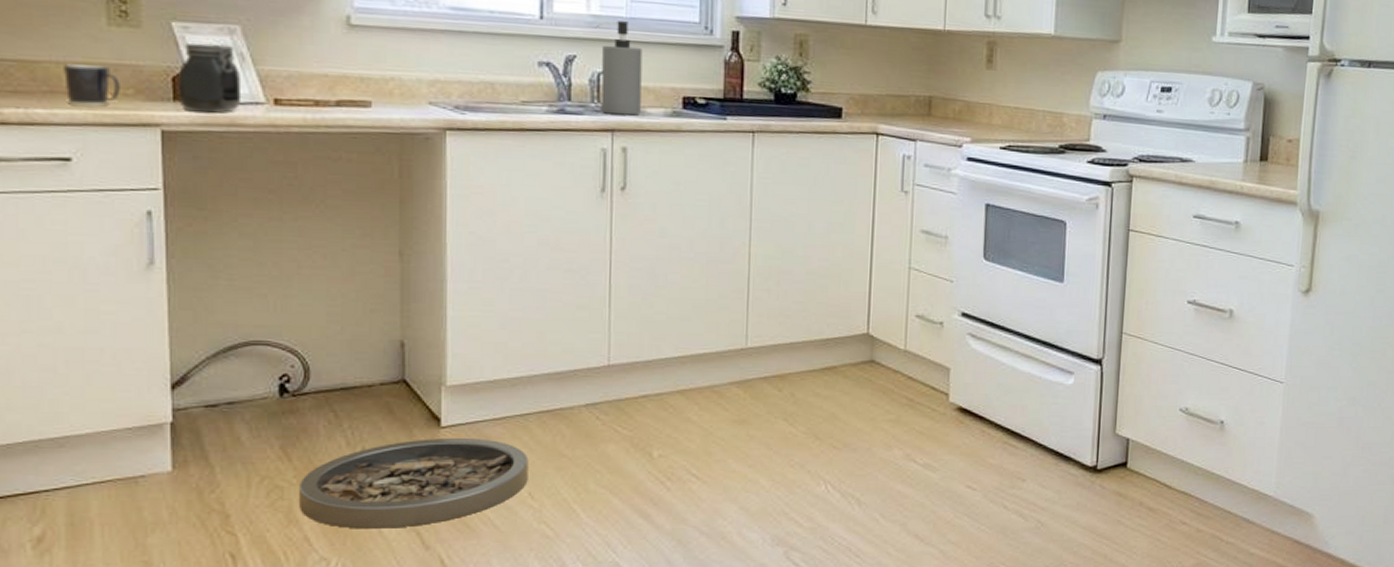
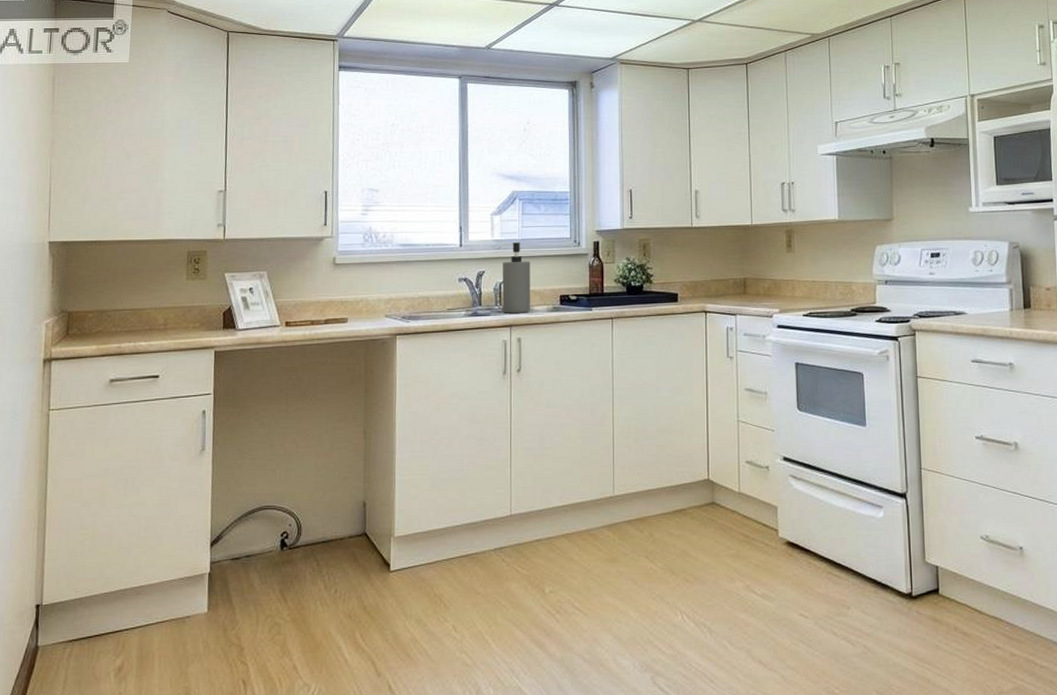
mug: present [64,64,120,108] -> none [158,307,192,339]
jar: present [179,42,242,114] -> none [226,286,266,337]
pet bowl: present [299,438,529,529] -> none [291,580,453,659]

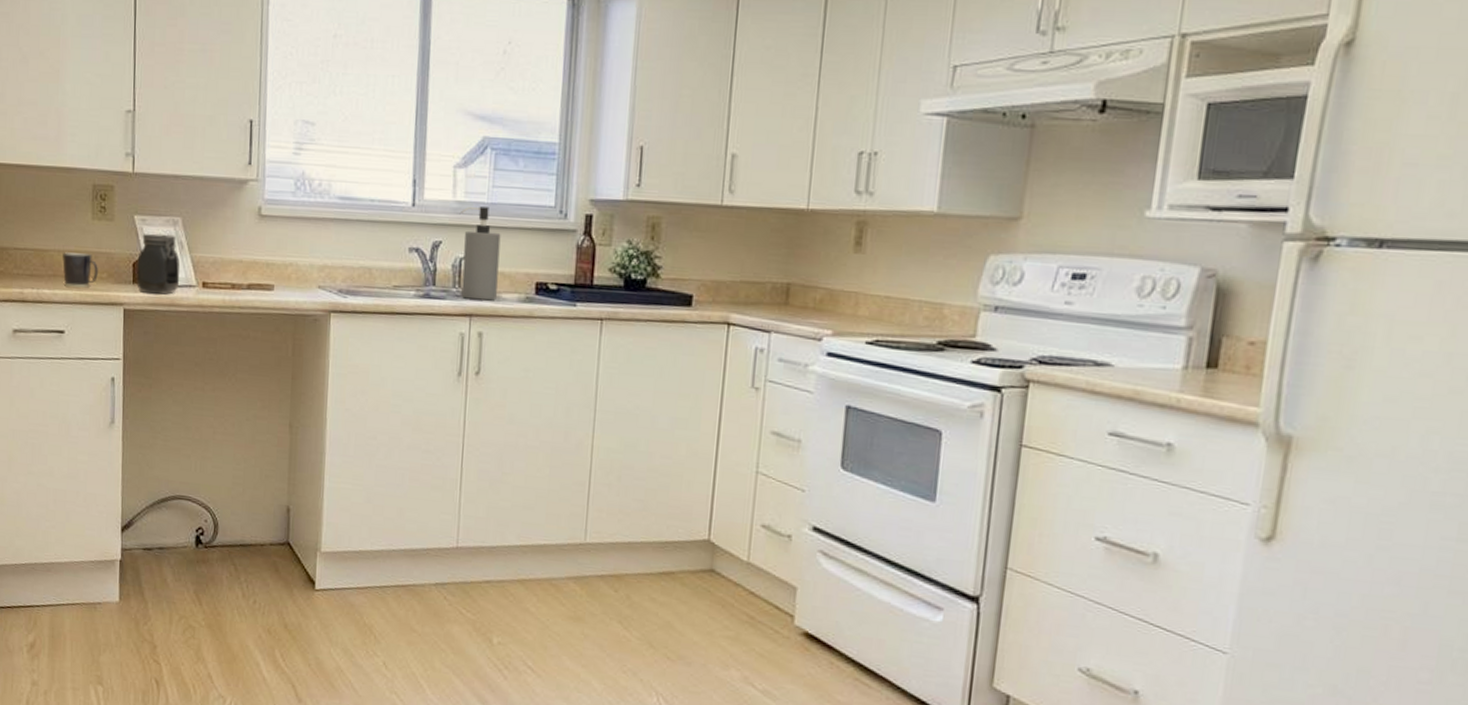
mug: none [158,307,192,339] -> present [62,252,98,289]
jar: none [226,286,266,337] -> present [136,233,180,295]

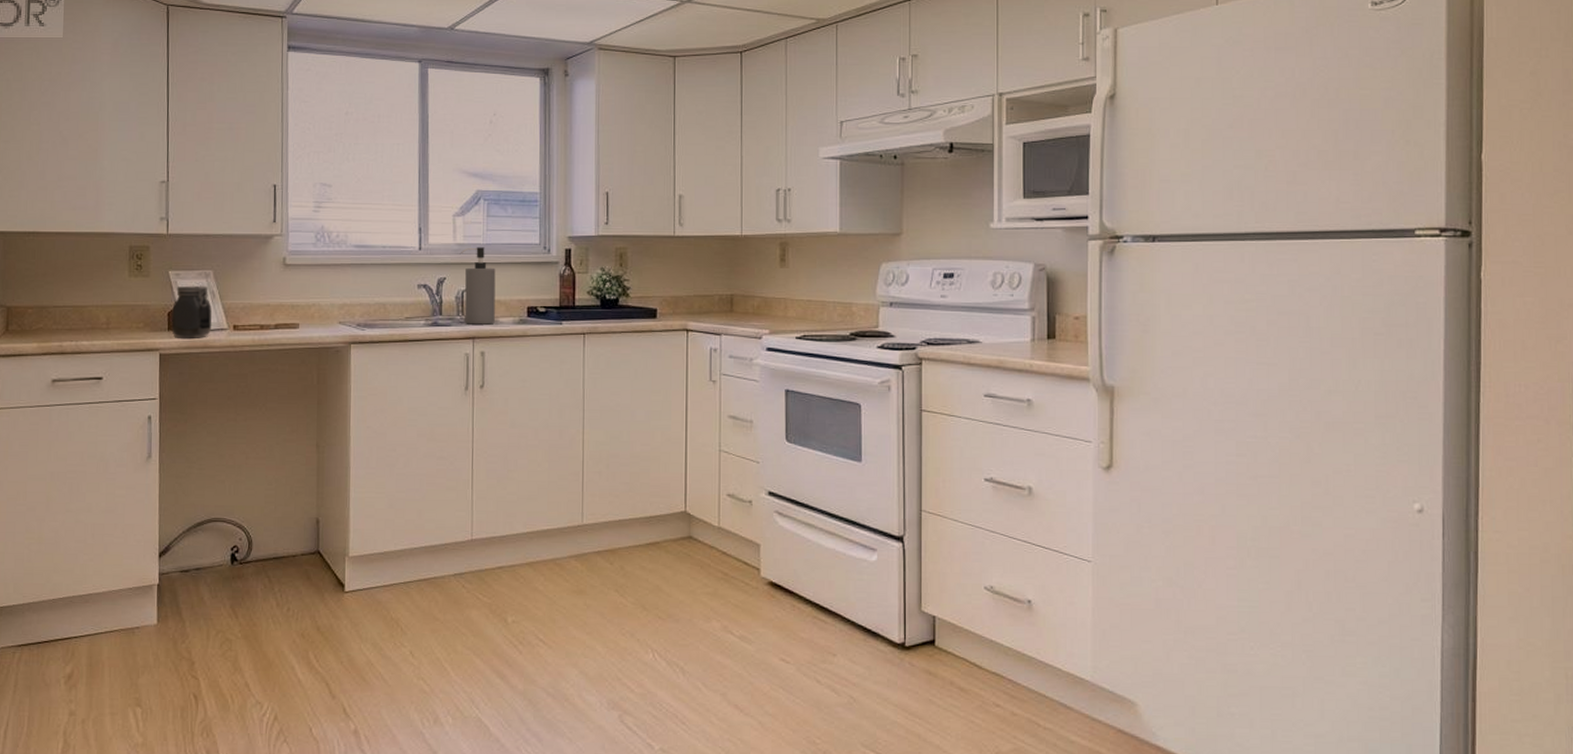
mug: present [62,252,98,289] -> none [100,306,135,339]

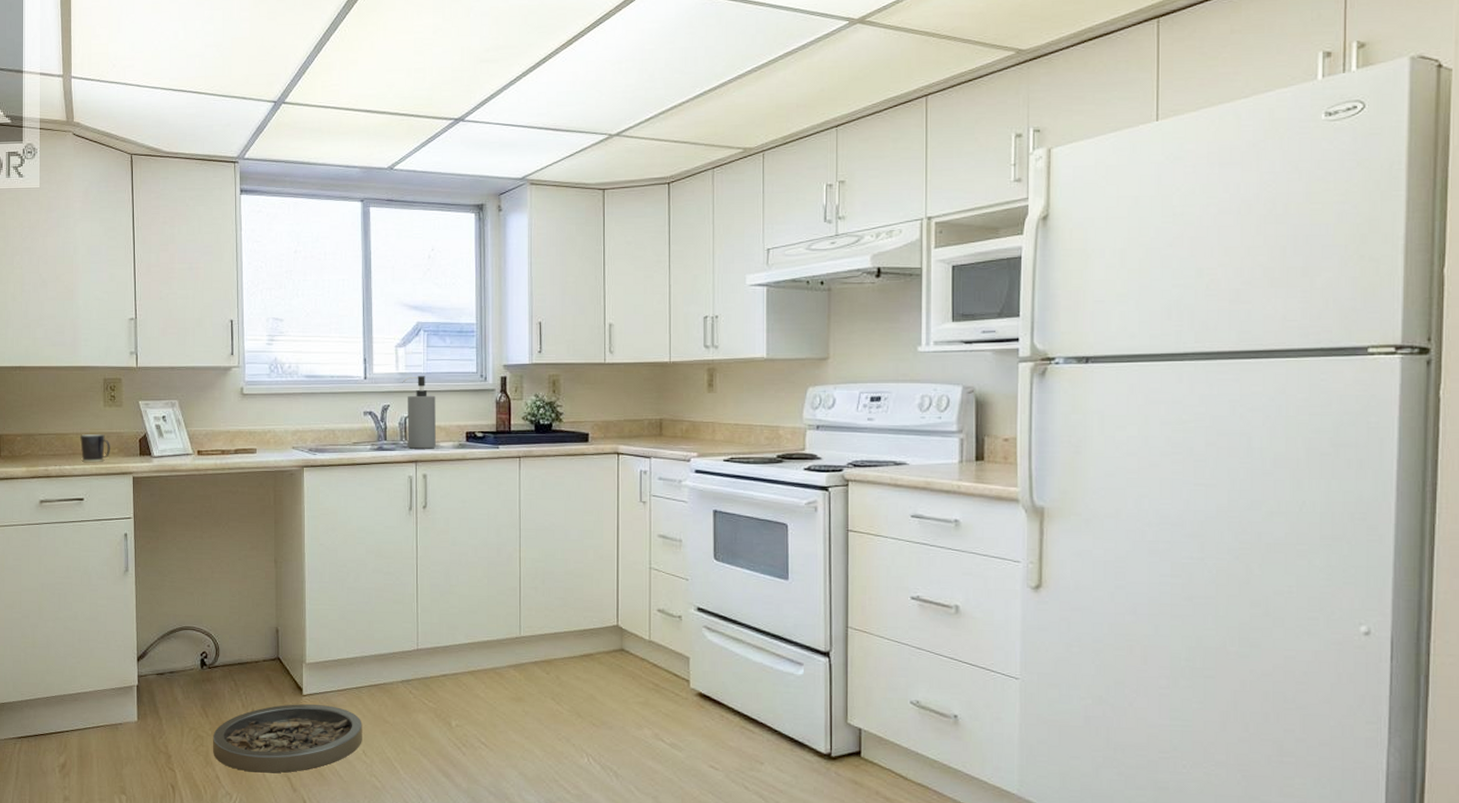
mug: none [100,306,135,339] -> present [80,433,110,463]
jar: present [171,285,212,339] -> none [143,414,179,464]
pet bowl: none [242,602,410,679] -> present [213,704,362,773]

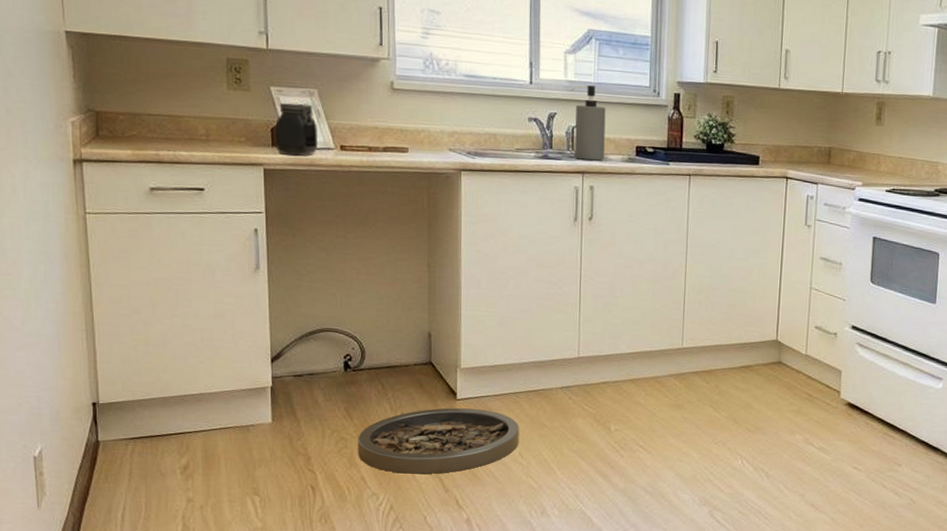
mug: present [80,433,110,463] -> none [199,118,236,151]
jar: none [143,414,179,464] -> present [275,102,318,156]

